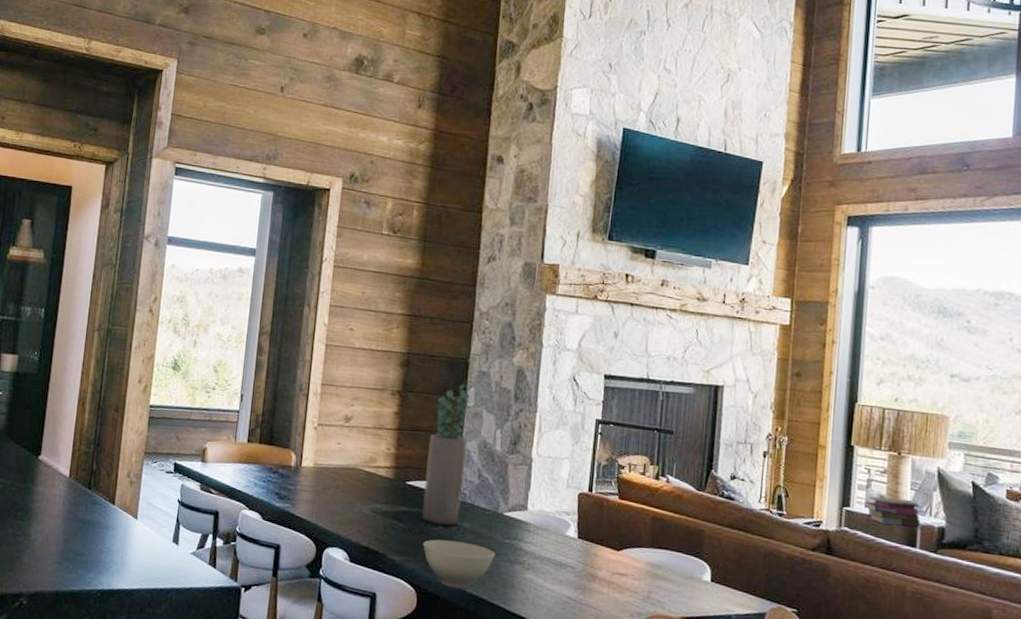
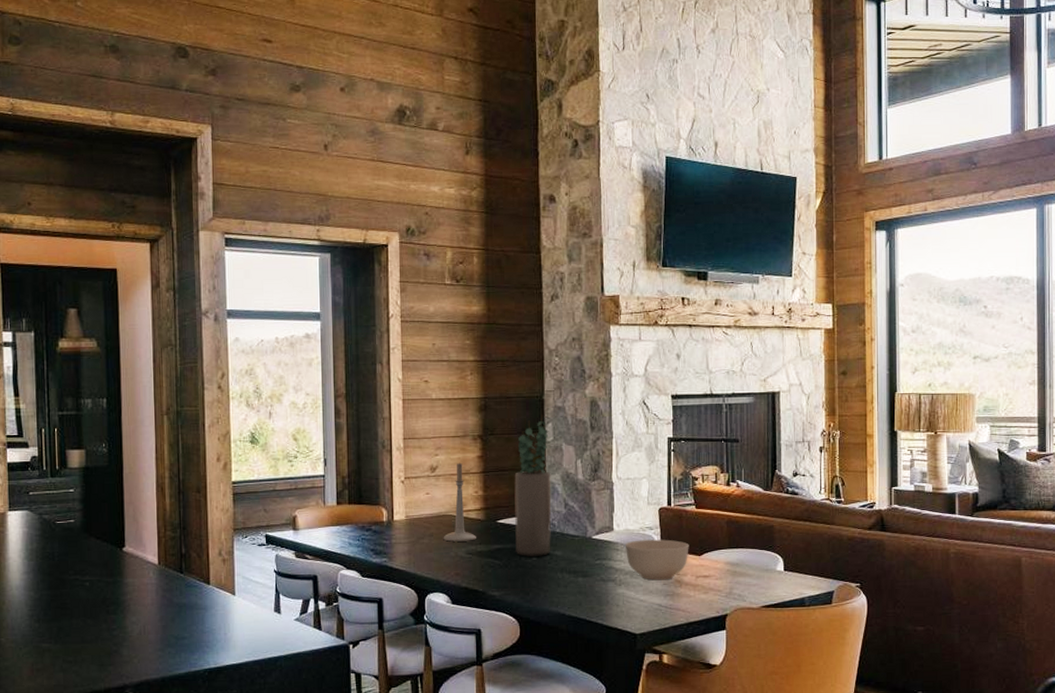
candlestick: none [349,416,383,499] -> present [443,462,476,542]
bowl: present [423,539,496,589] -> none [520,569,588,613]
bowl: none [537,523,608,572] -> present [624,539,689,581]
books: present [865,496,921,527] -> none [910,473,958,497]

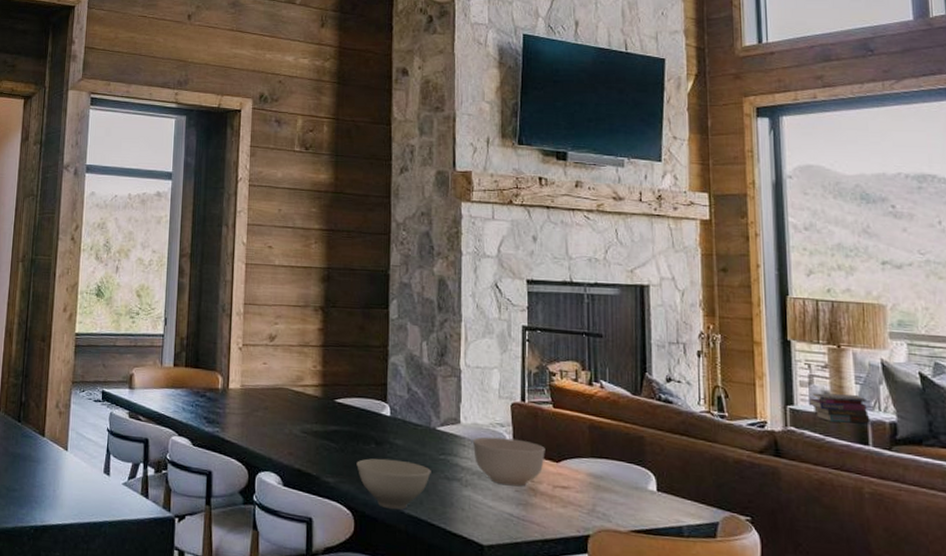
candlestick: present [443,462,476,542] -> none [278,333,312,419]
vase: present [514,414,552,557] -> none [352,290,394,445]
bowl: none [520,569,588,613] -> present [356,458,431,510]
books: none [910,473,958,497] -> present [809,392,871,423]

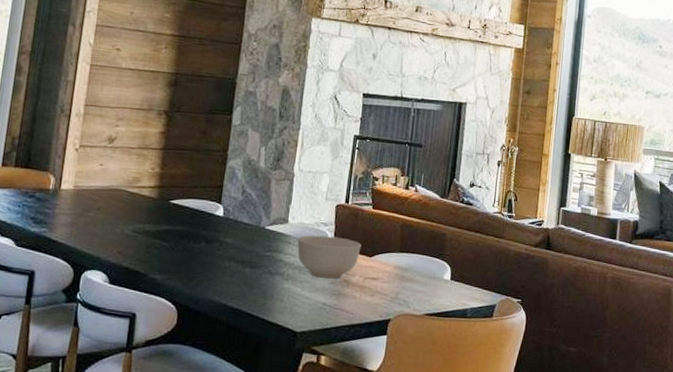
bowl: present [356,458,431,510] -> none [185,256,256,303]
books: present [809,392,871,423] -> none [578,197,620,222]

